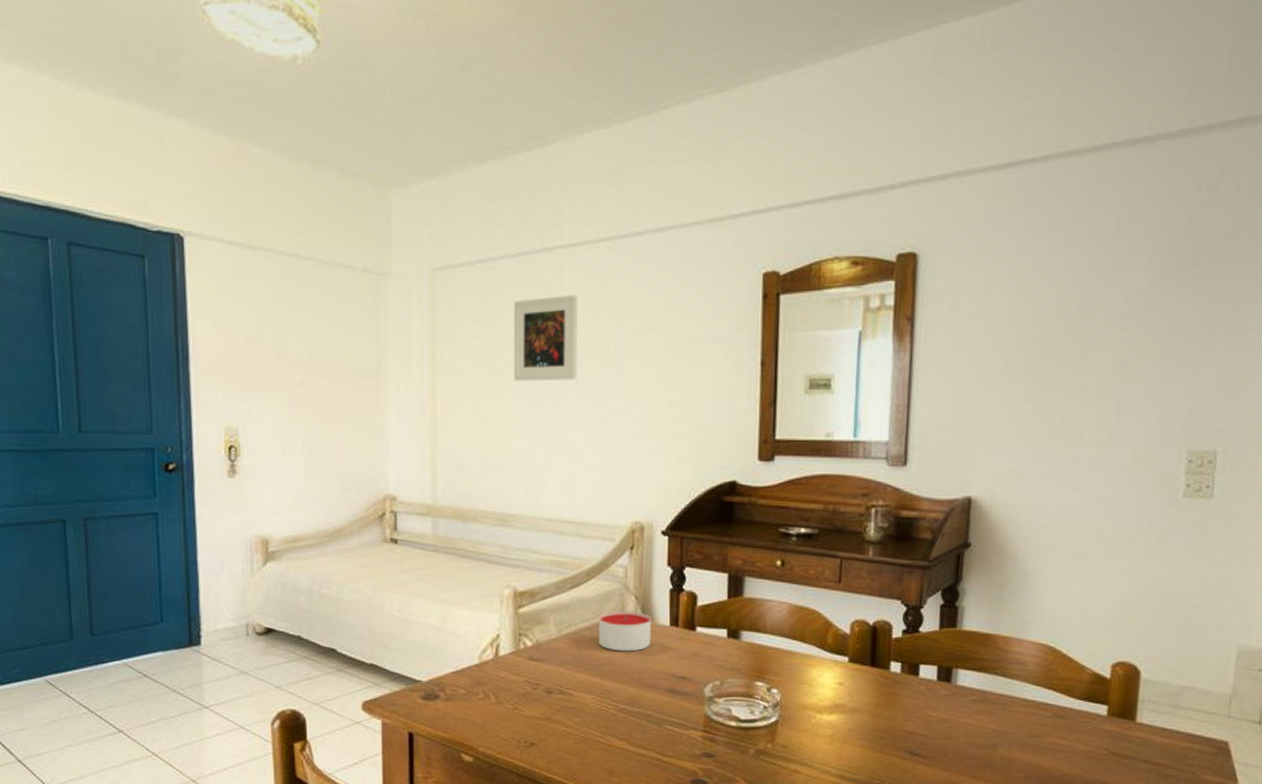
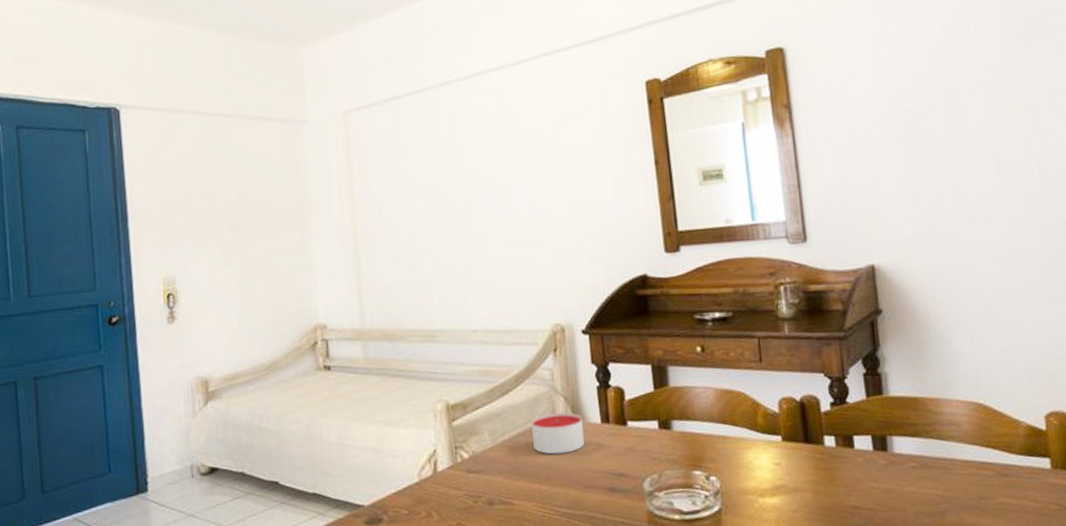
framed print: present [513,295,578,381] -> none [420,120,486,204]

